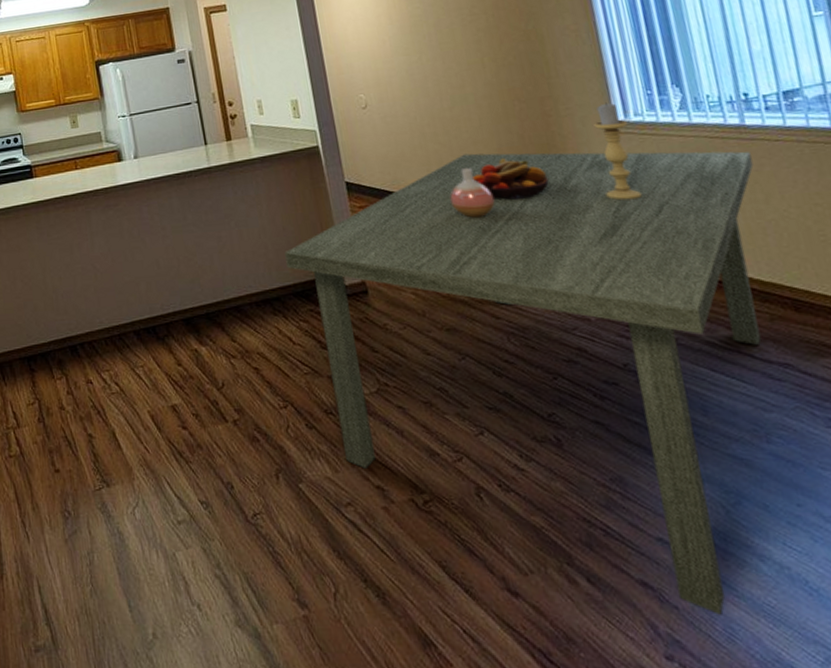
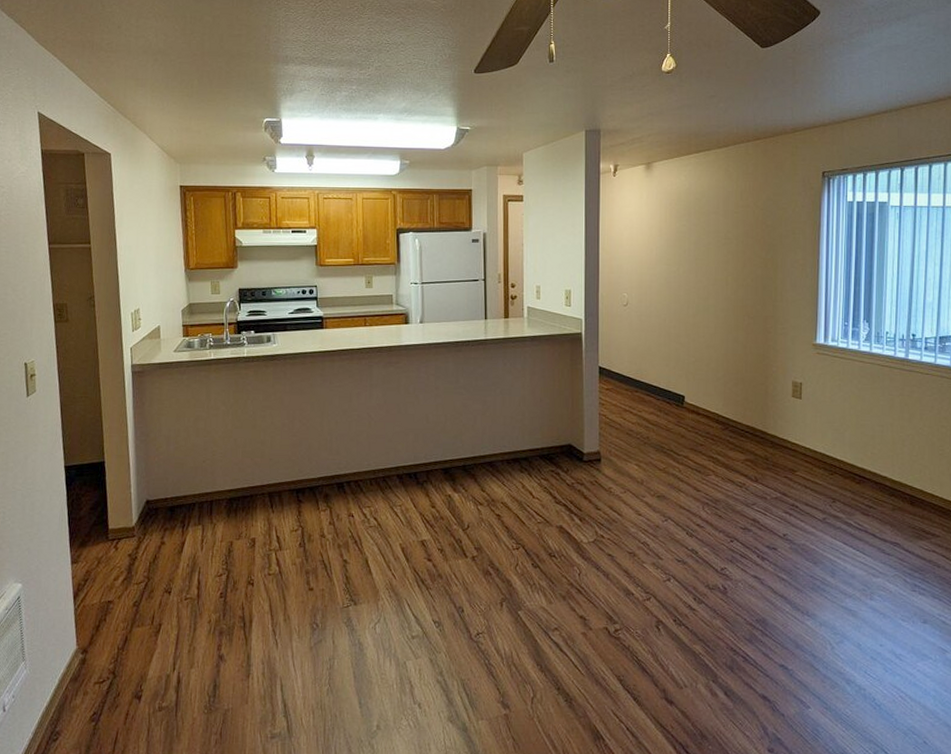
dining table: present [285,151,761,615] -> none [538,355,907,721]
vase: present [450,168,495,218] -> none [680,367,714,409]
fruit bowl: present [473,157,549,201] -> none [701,362,758,398]
candle holder: present [593,102,642,200] -> none [798,327,825,408]

